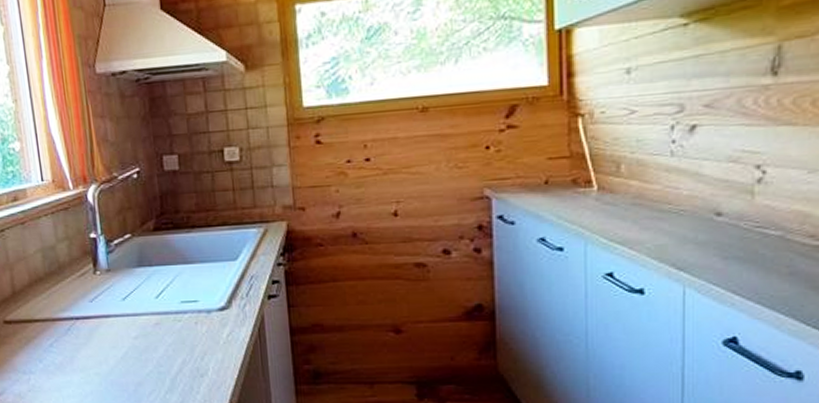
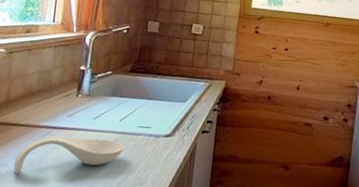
spoon rest: none [40,324,170,381] -> present [13,135,125,174]

